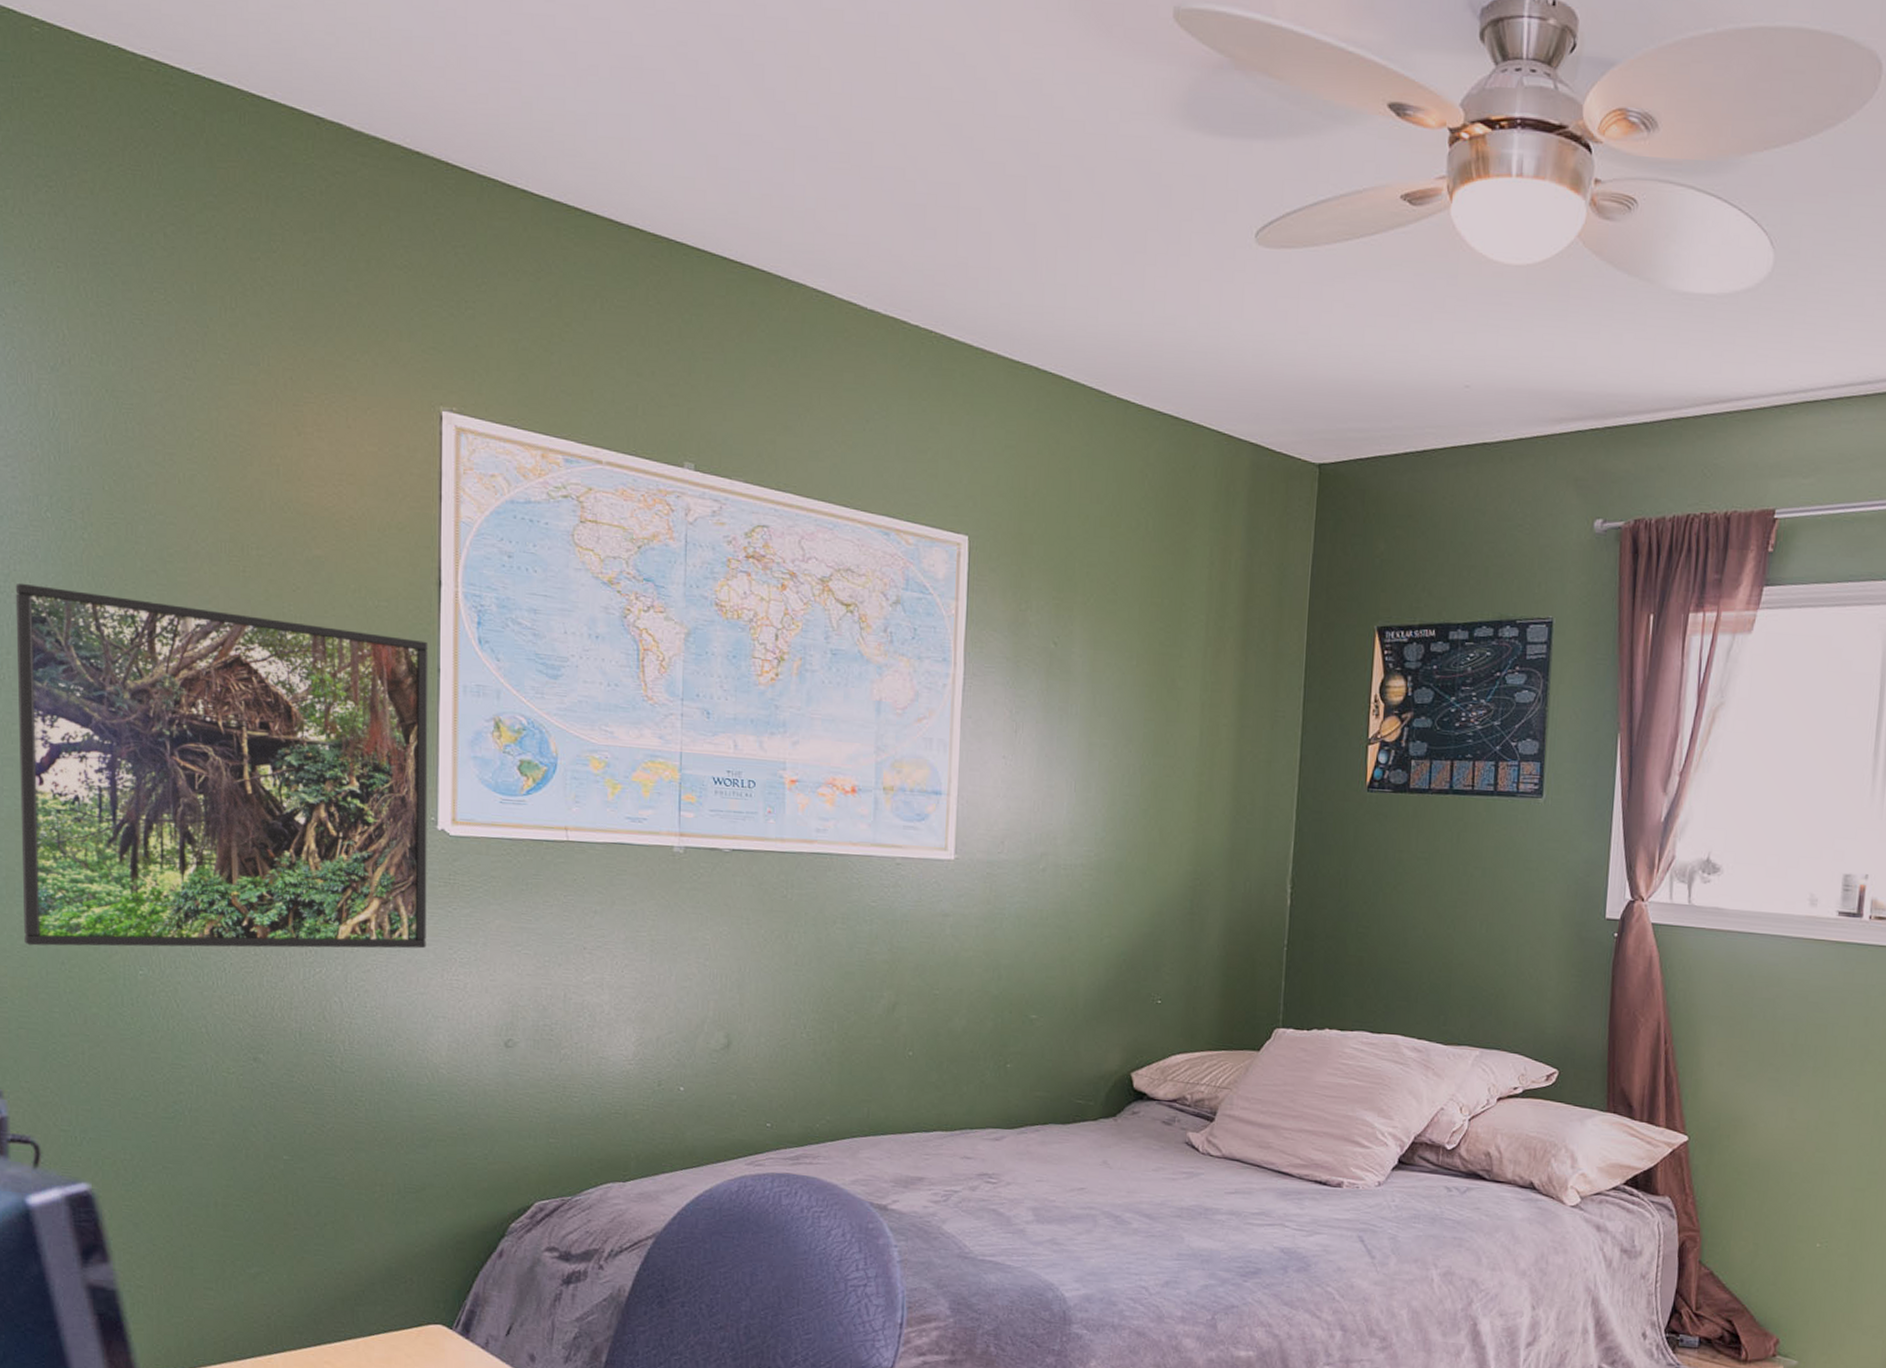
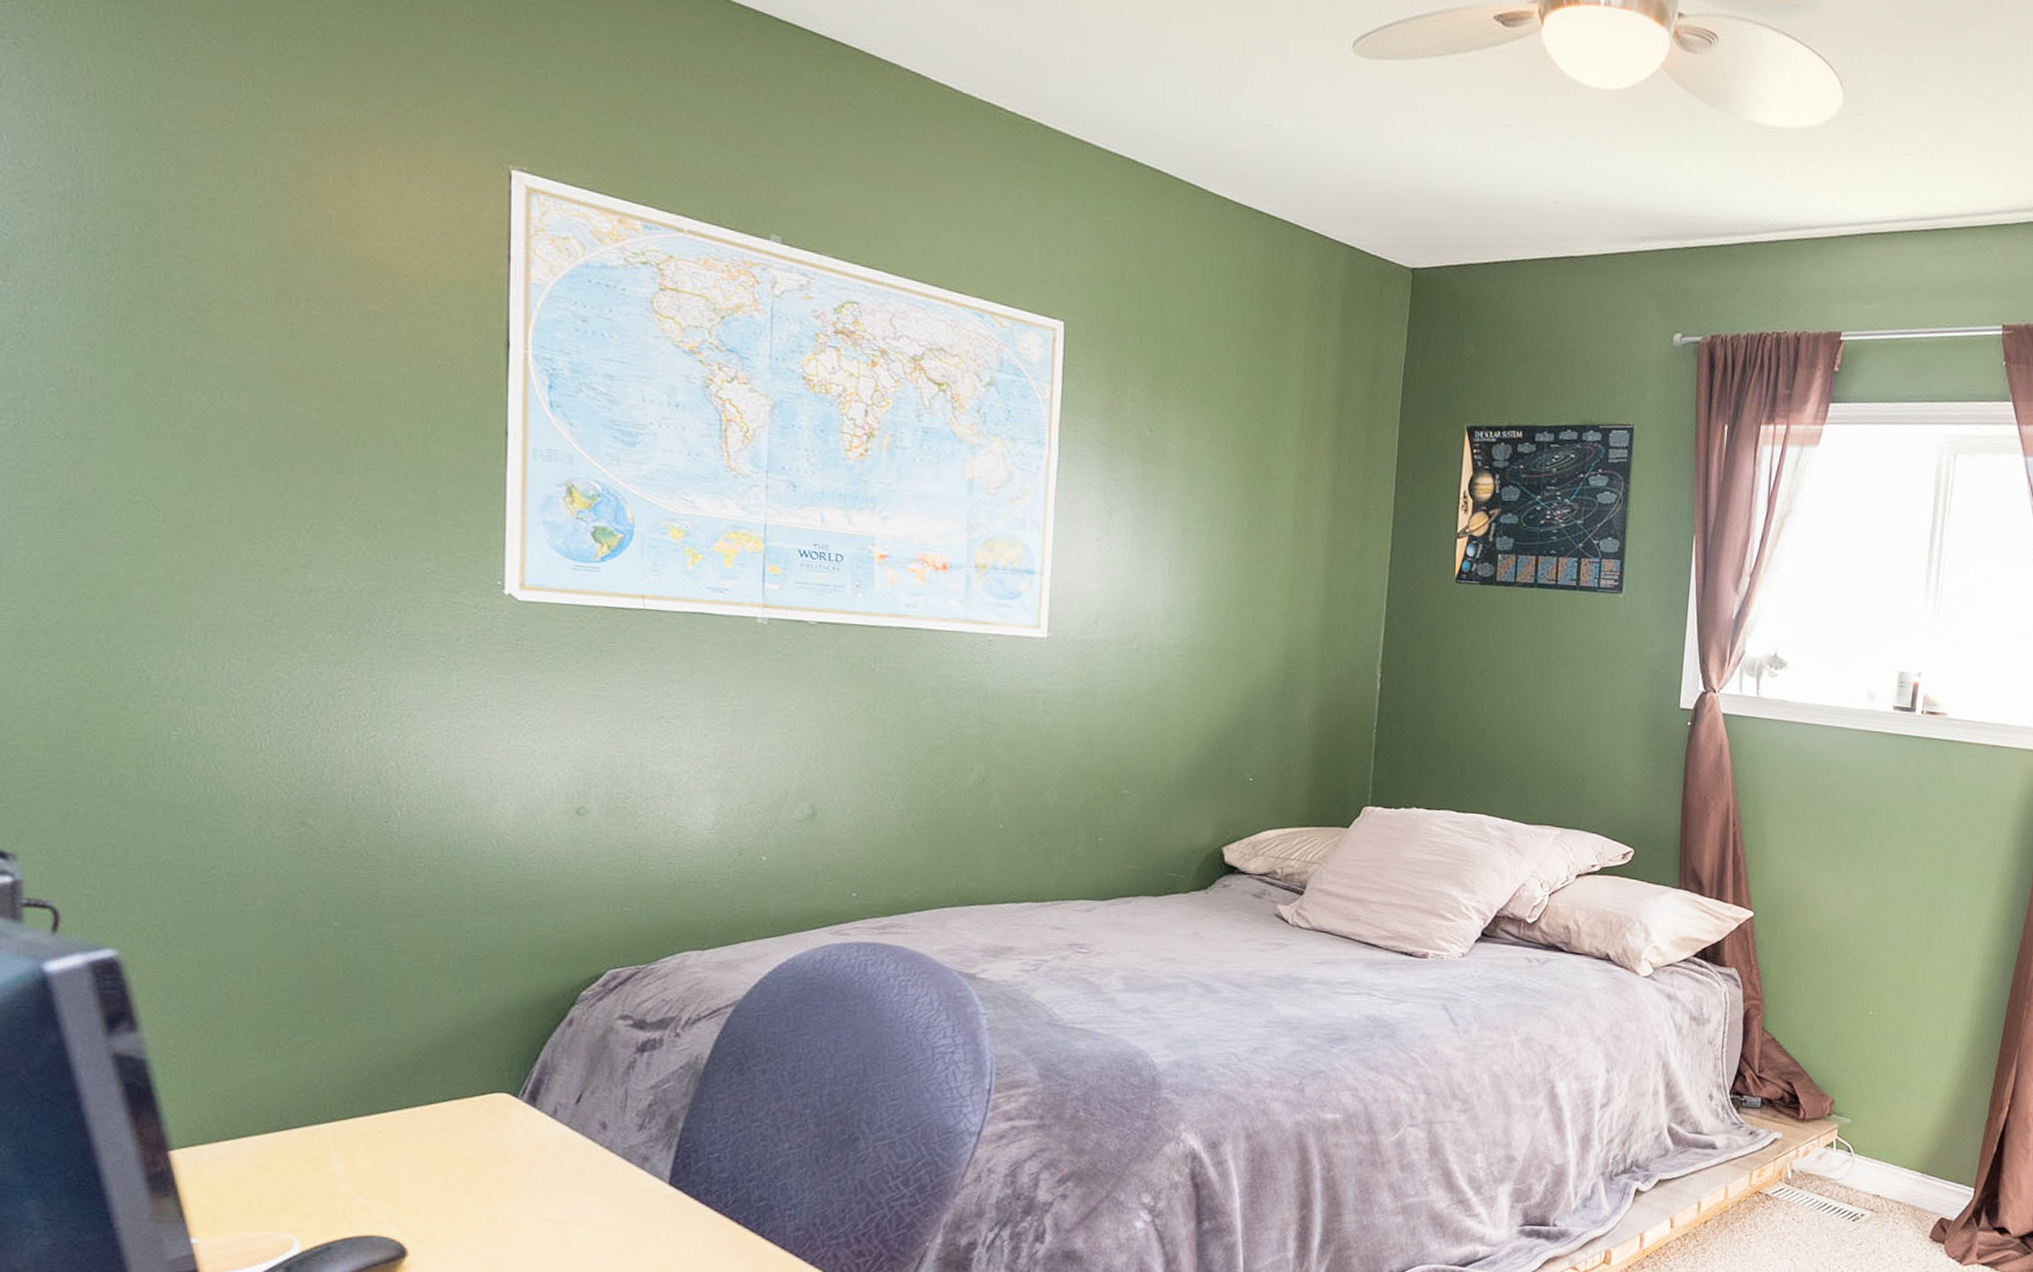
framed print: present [15,582,429,949] -> none [32,324,495,714]

